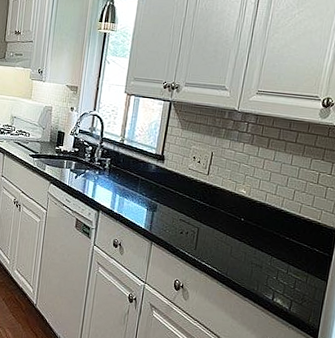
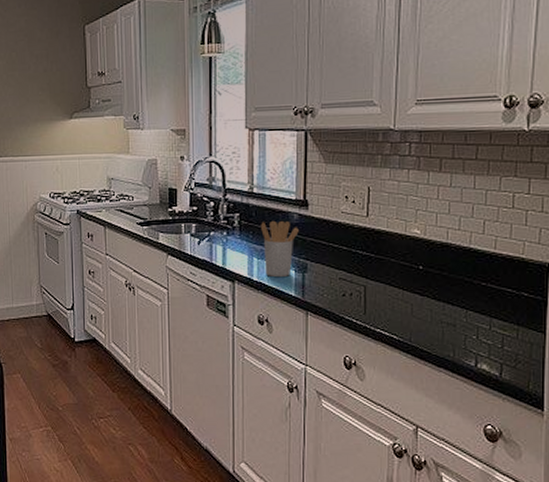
utensil holder: none [124,167,155,213] -> present [261,220,299,278]

